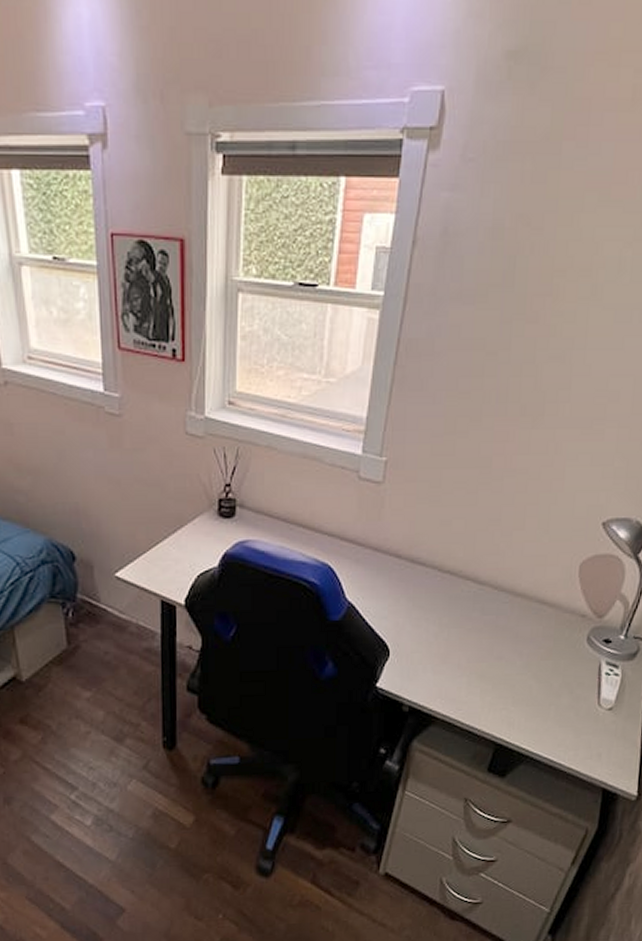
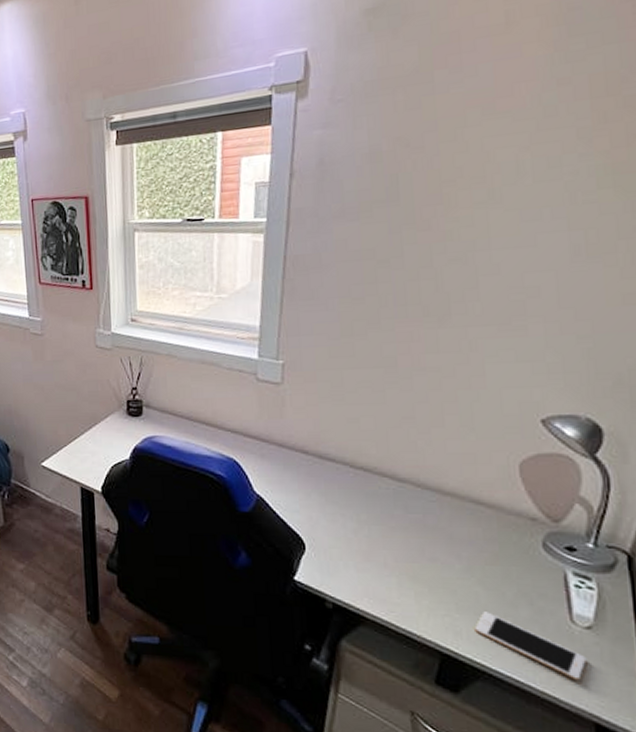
cell phone: none [525,702,605,755] -> present [474,611,587,681]

